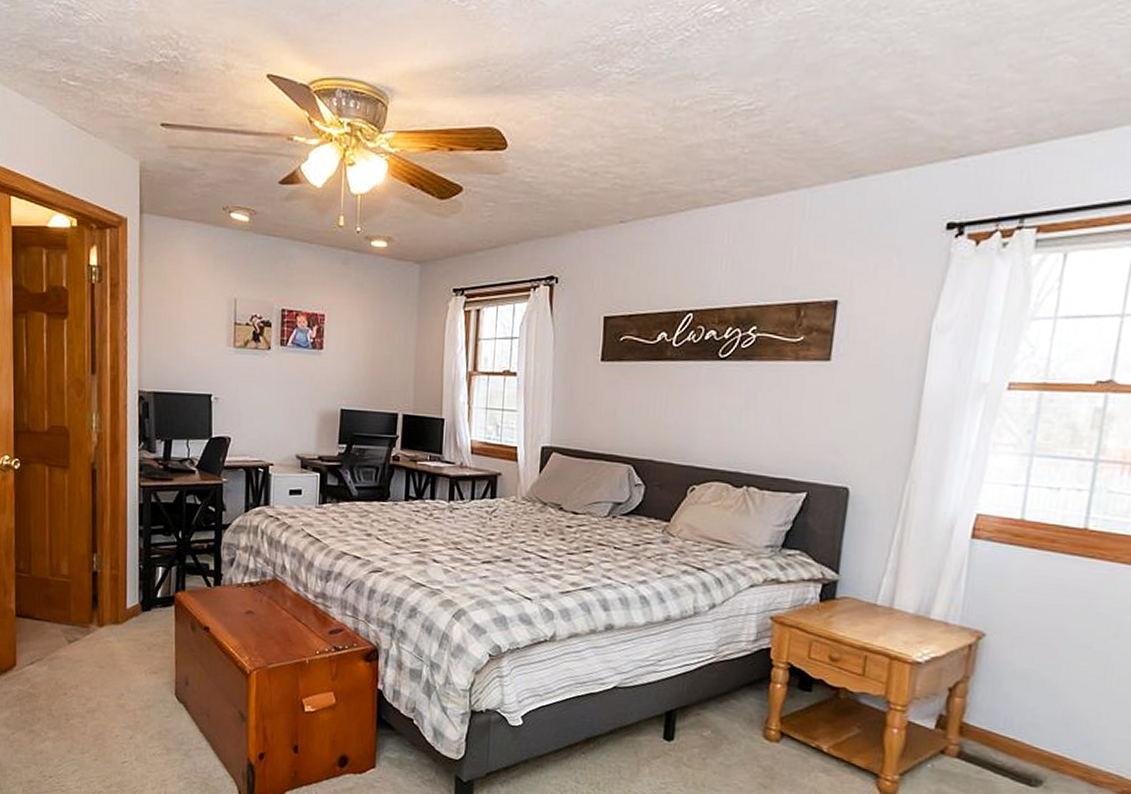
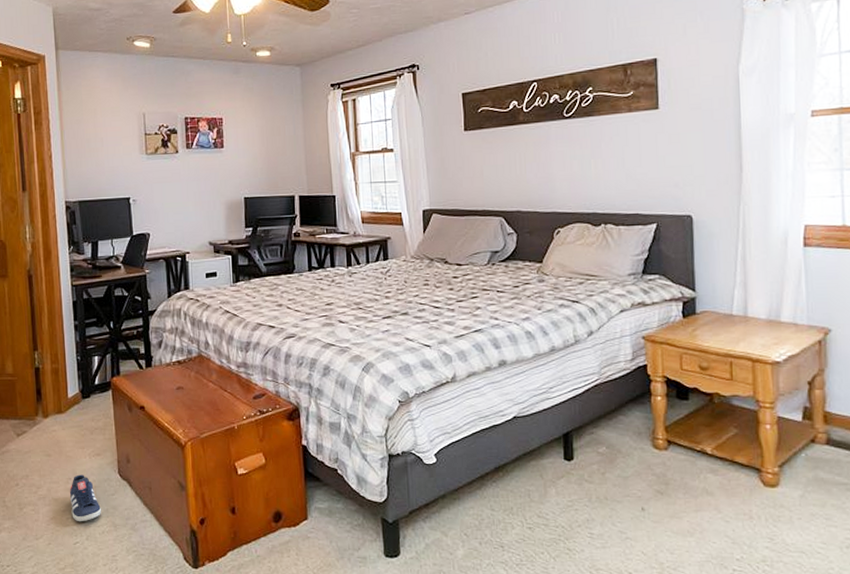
sneaker: none [121,691,155,741] -> present [69,474,102,522]

